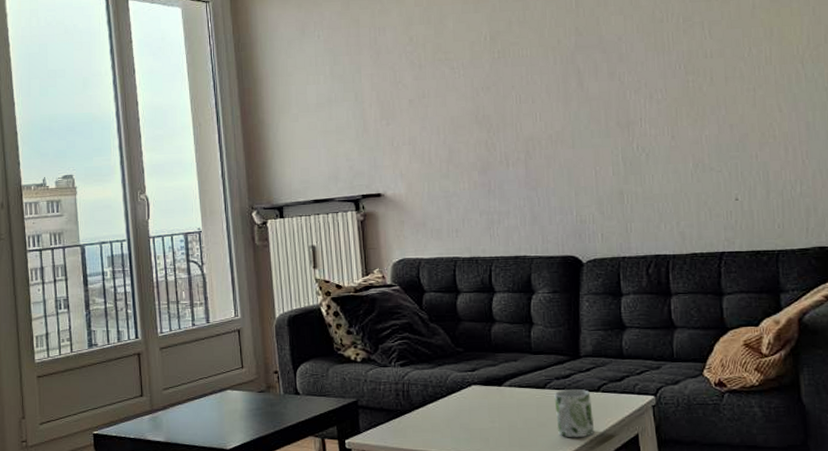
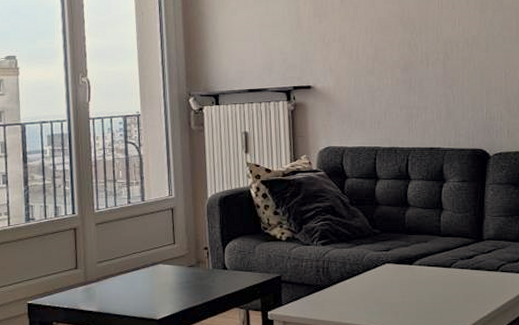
mug: present [554,389,595,438] -> none [458,269,493,312]

